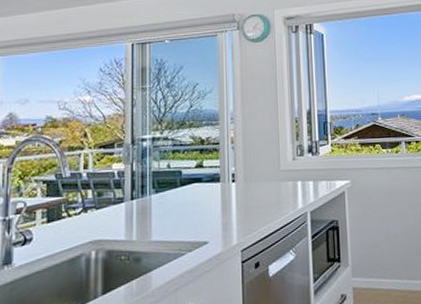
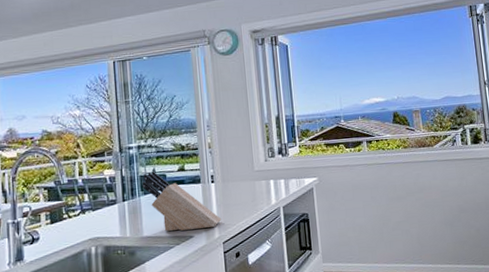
knife block: none [154,166,241,235] -> present [142,171,222,231]

